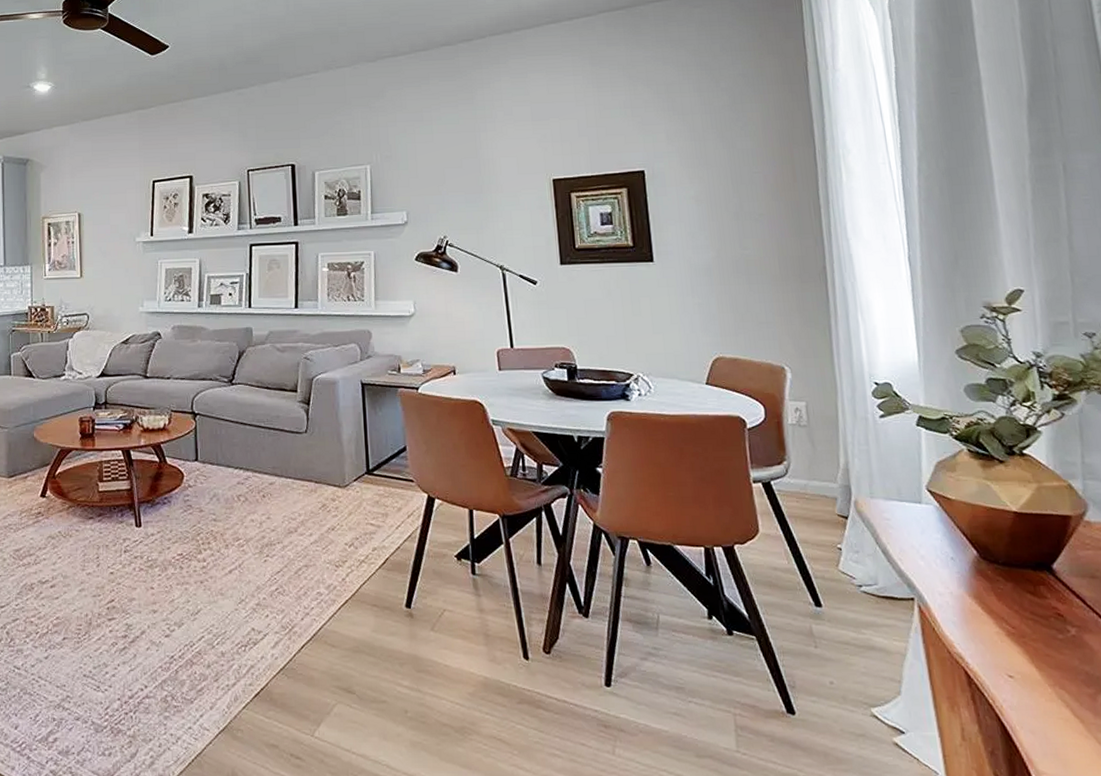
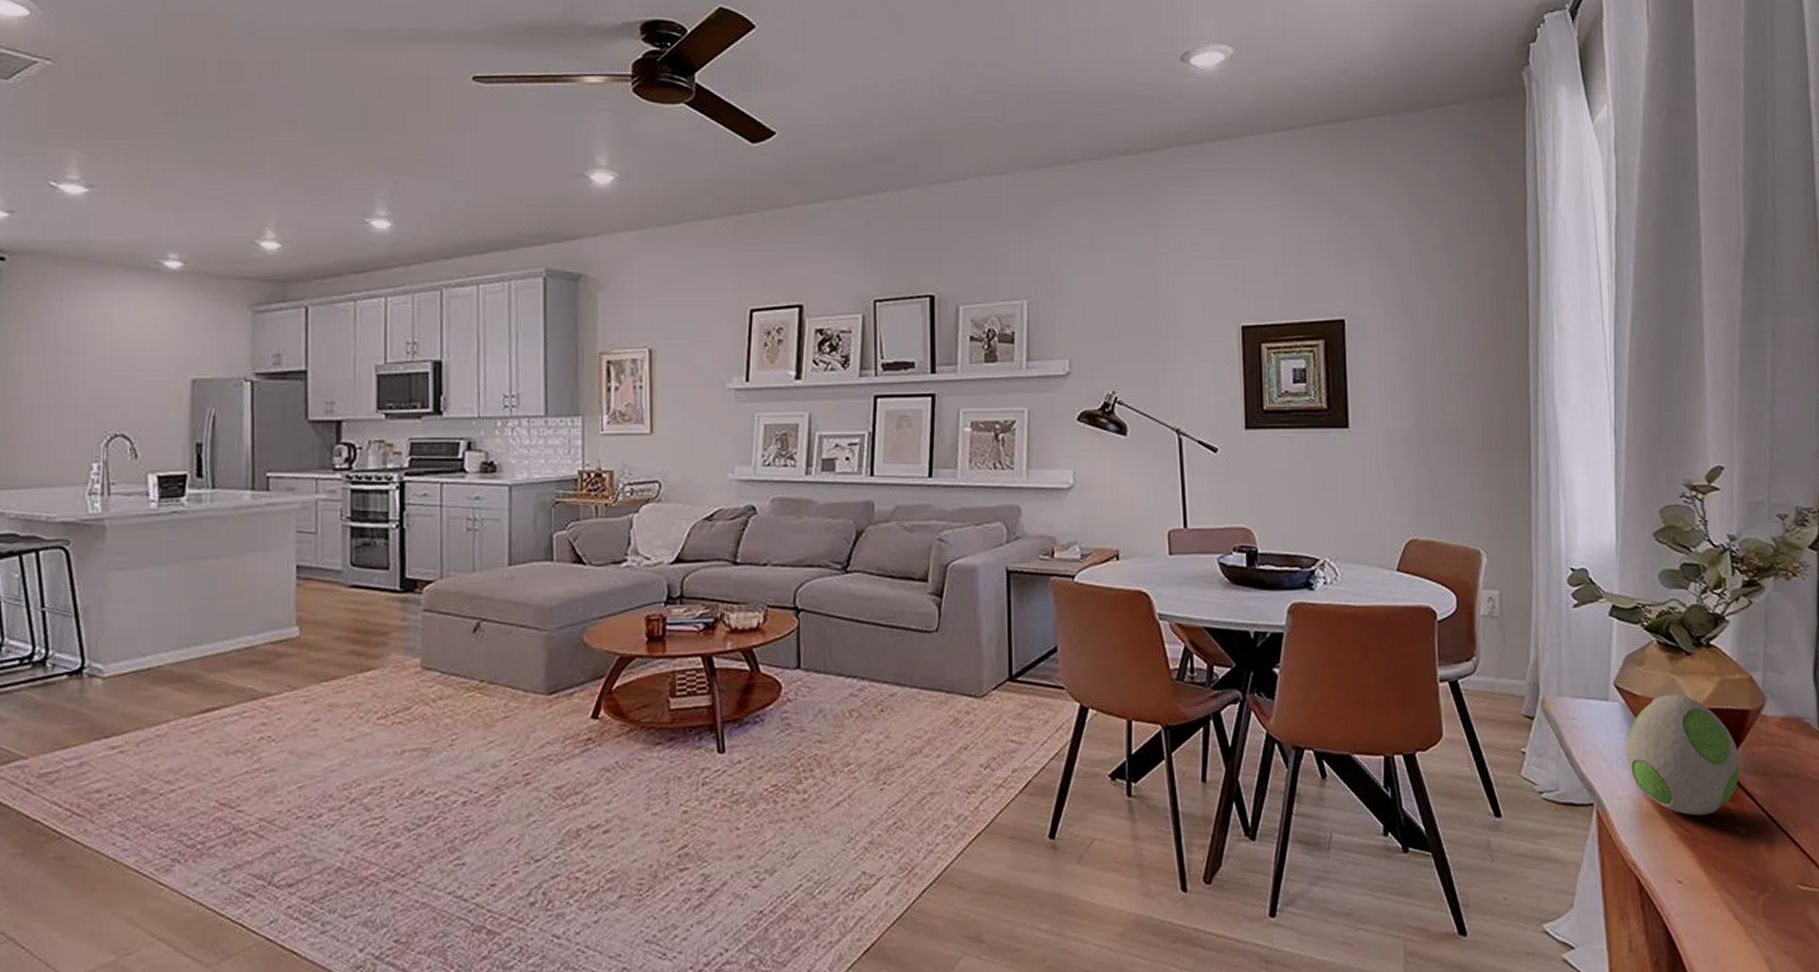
decorative egg: none [942,499,1066,614] -> present [1625,694,1741,816]

